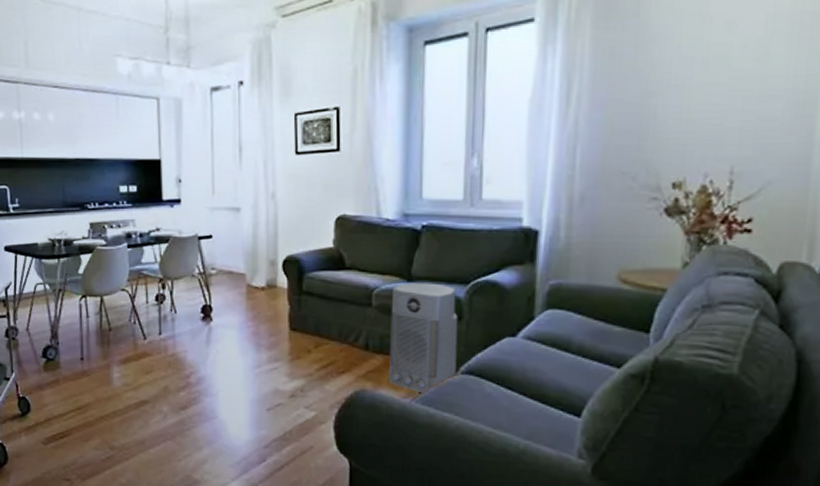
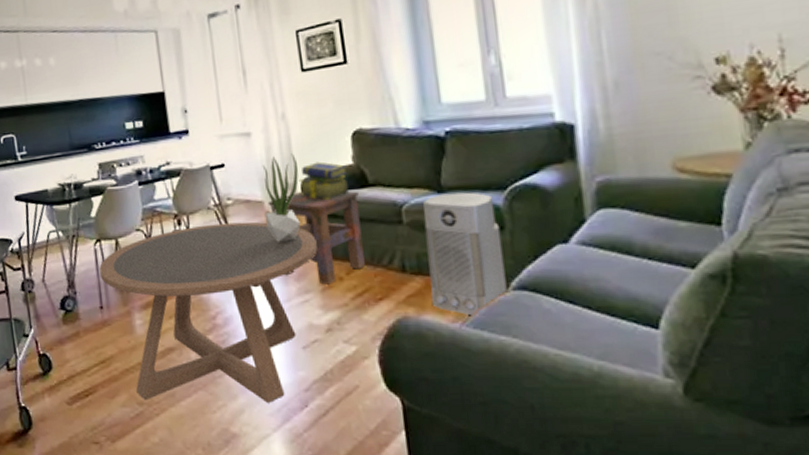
coffee table: none [83,291,291,456] -> present [99,221,318,403]
potted plant: none [246,232,281,313] -> present [262,153,301,242]
side table: none [249,269,335,356] -> present [267,191,365,285]
stack of books: none [281,242,328,279] -> present [299,161,349,201]

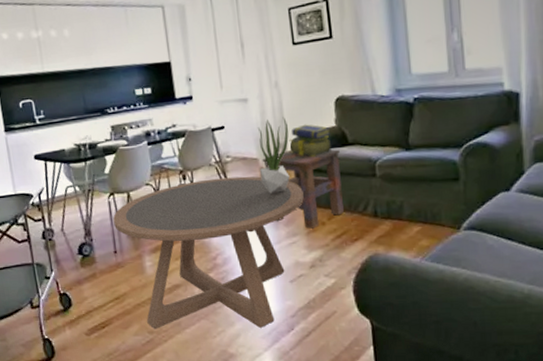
air purifier: present [423,192,507,316] -> none [393,149,459,252]

